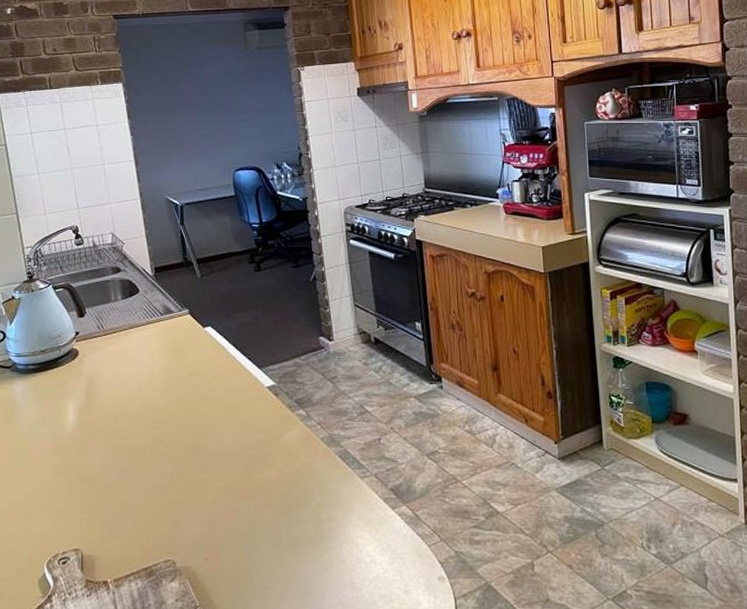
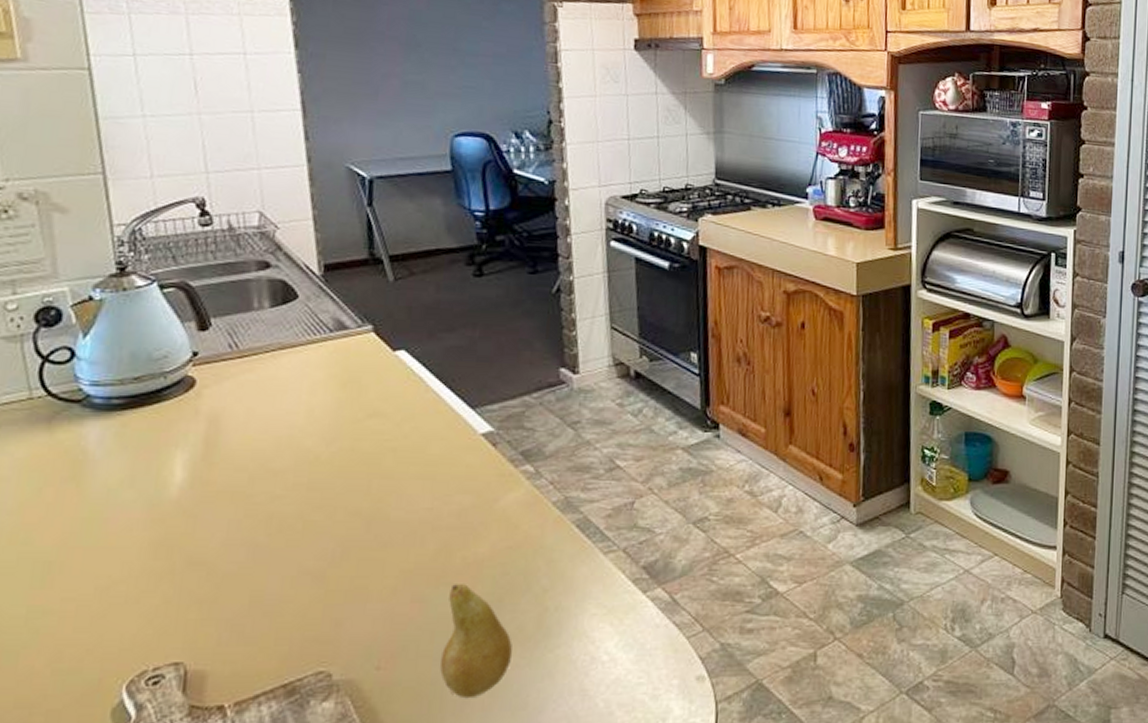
fruit: none [249,499,298,586] -> present [440,584,512,699]

